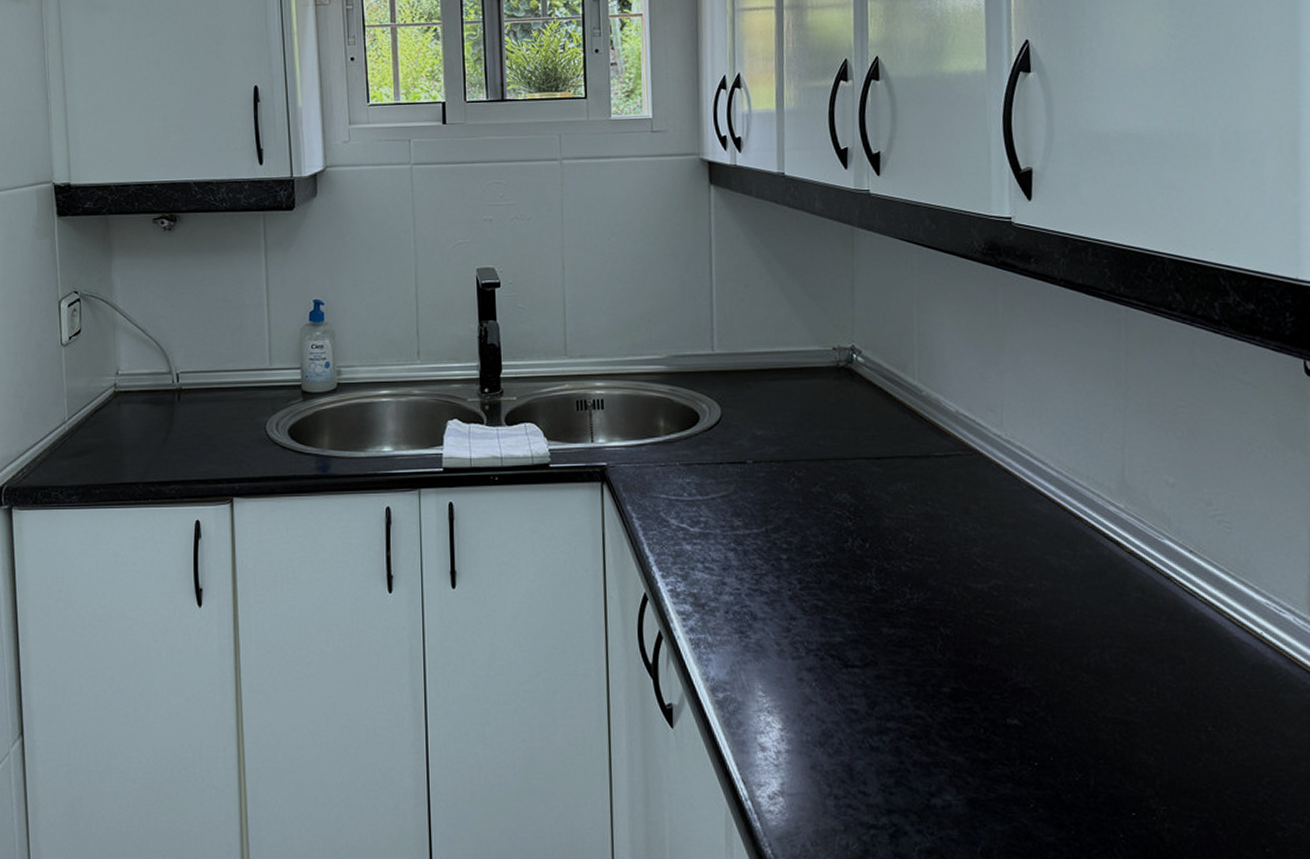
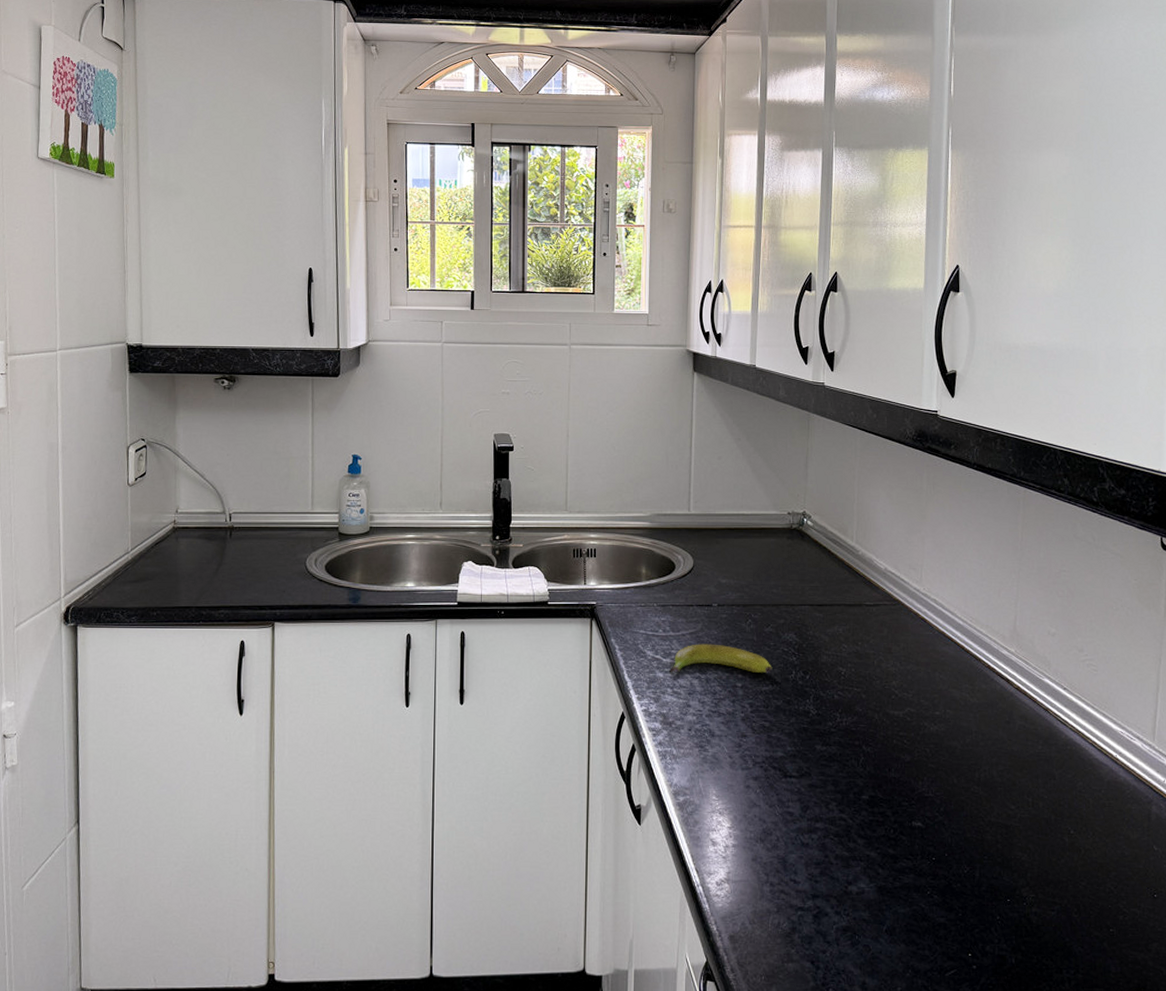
banana: none [697,508,824,546] -> present [668,644,773,674]

